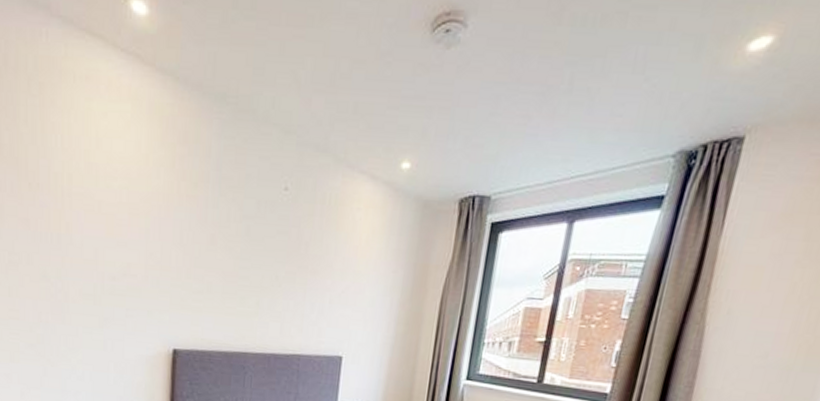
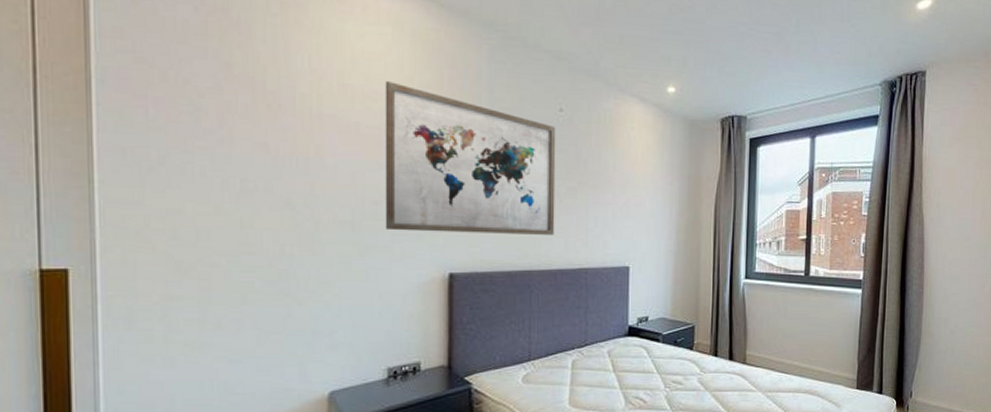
wall art: none [120,160,280,319] -> present [385,81,556,235]

